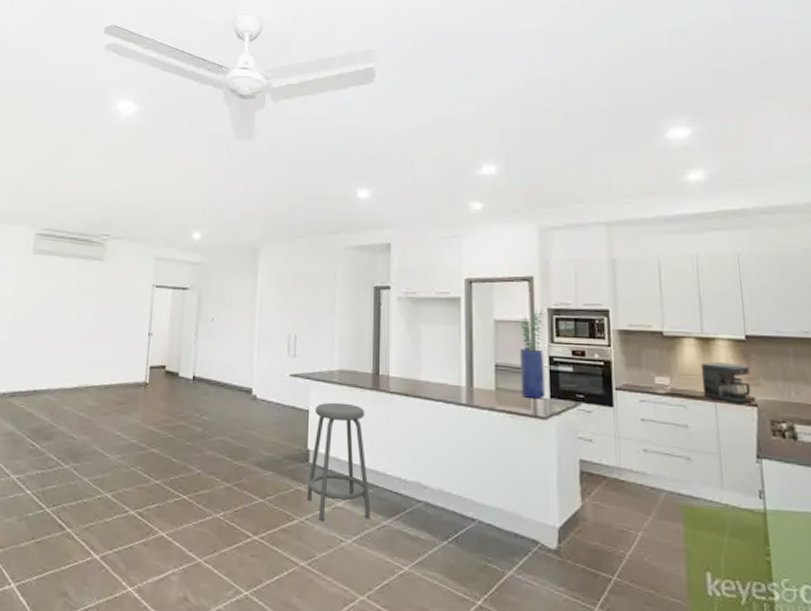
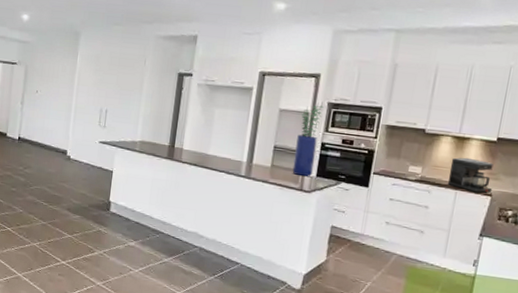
bar stool: present [306,402,371,521] -> none [105,166,159,256]

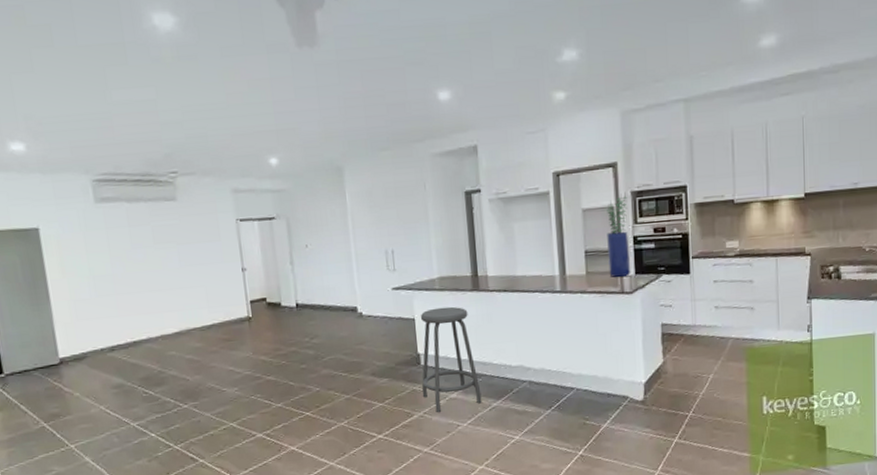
bar stool: none [105,166,159,256] -> present [420,306,482,412]
coffee maker: present [448,157,493,194] -> none [765,220,811,256]

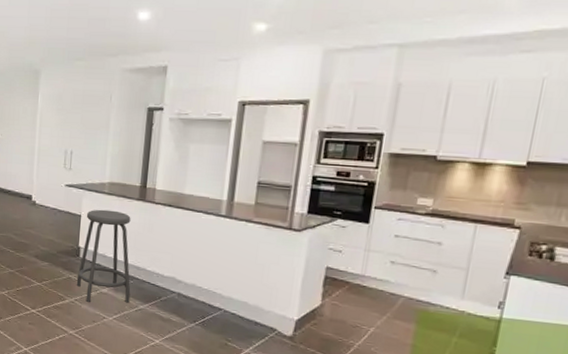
vase: present [607,192,630,277] -> none [279,131,314,214]

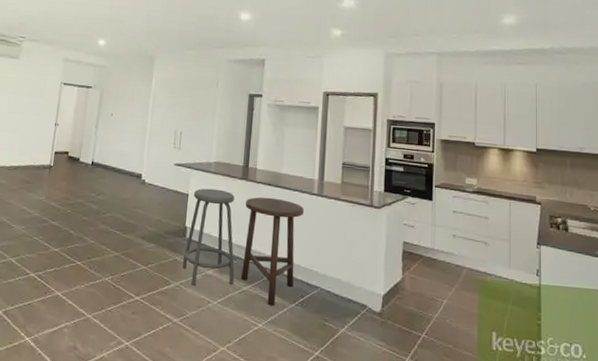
bar stool: none [138,218,209,325] -> present [241,197,304,306]

